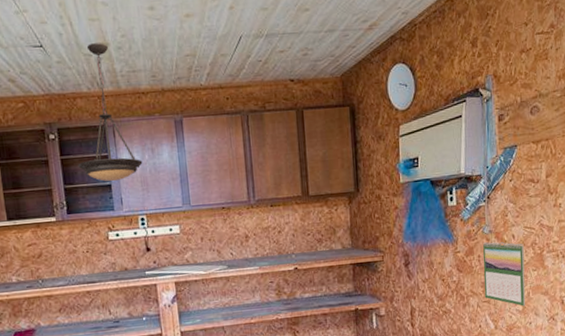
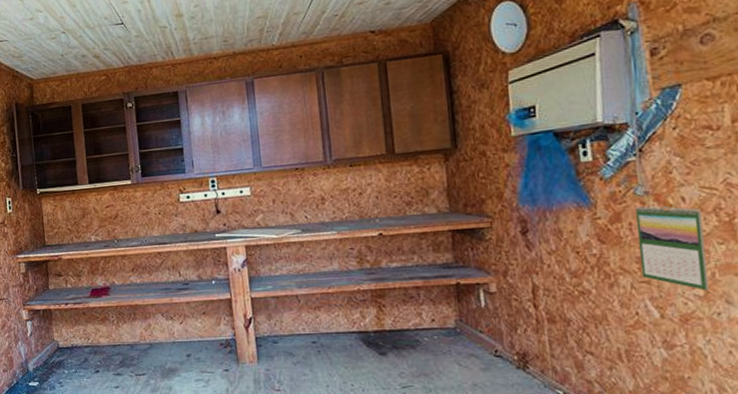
light fixture: present [78,43,143,182] -> none [152,14,214,145]

